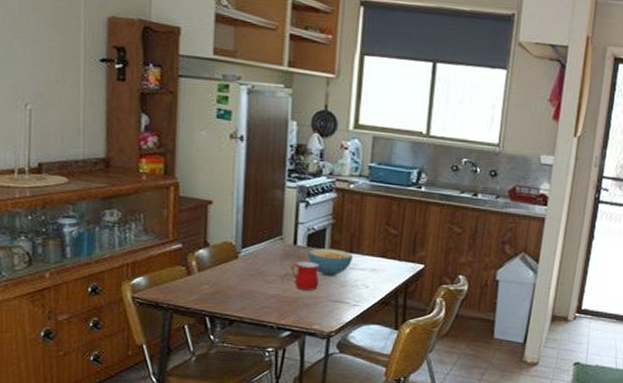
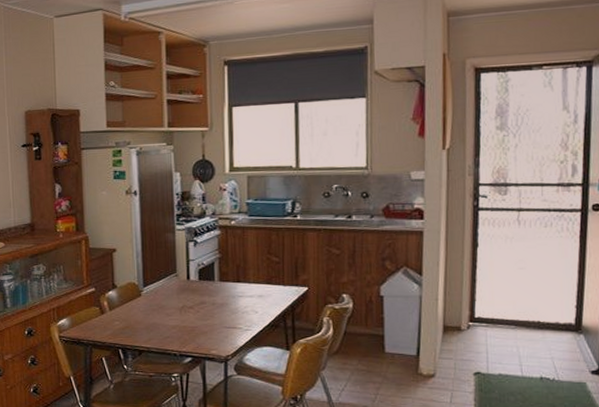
mug: present [291,262,319,291] -> none [187,294,212,319]
cereal bowl: present [307,248,353,277] -> none [200,280,240,306]

